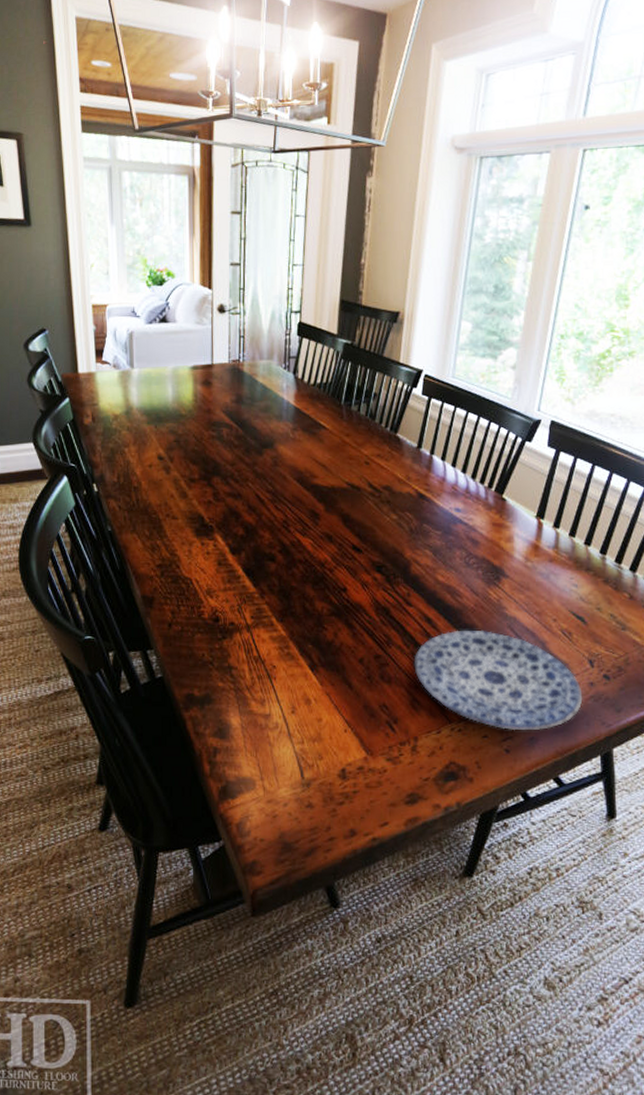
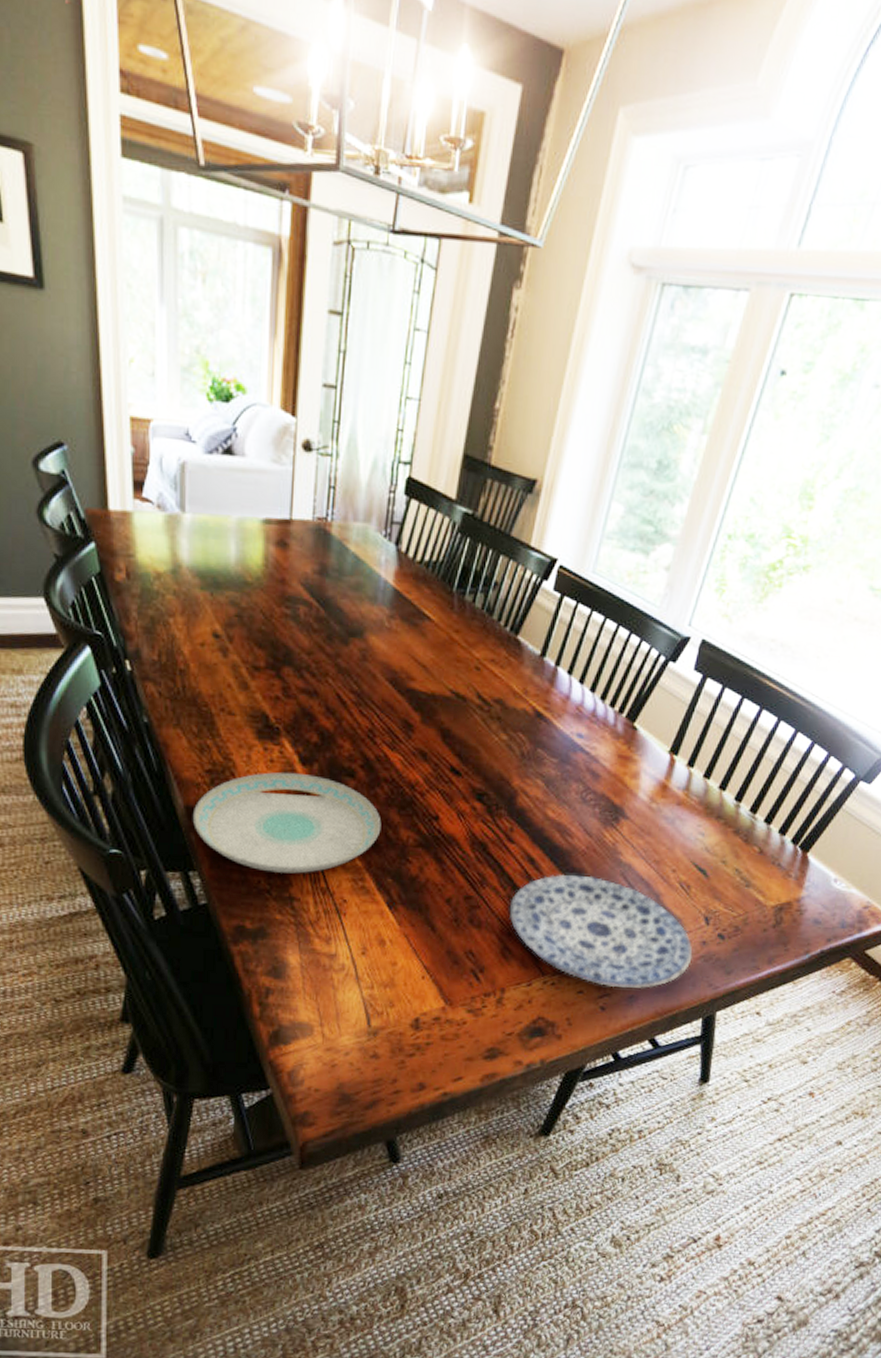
plate: none [148,562,300,646] -> present [192,772,382,874]

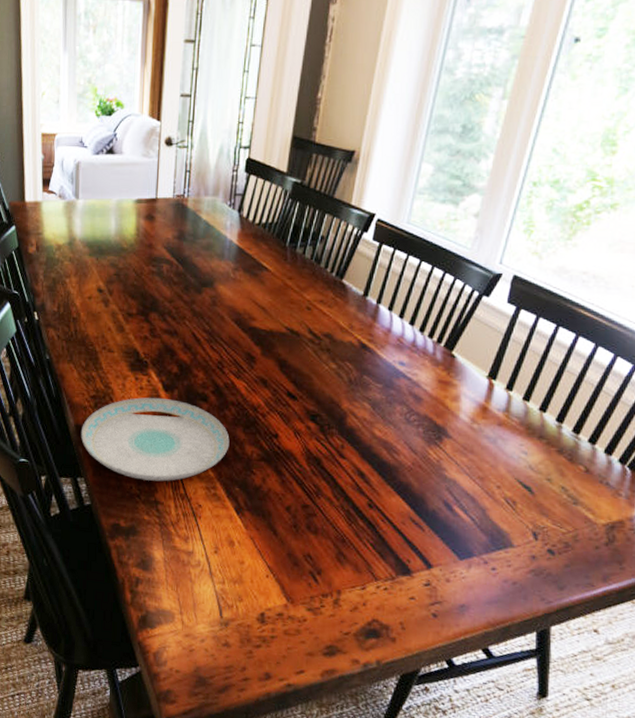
plate: present [509,874,693,989] -> none [342,488,523,599]

